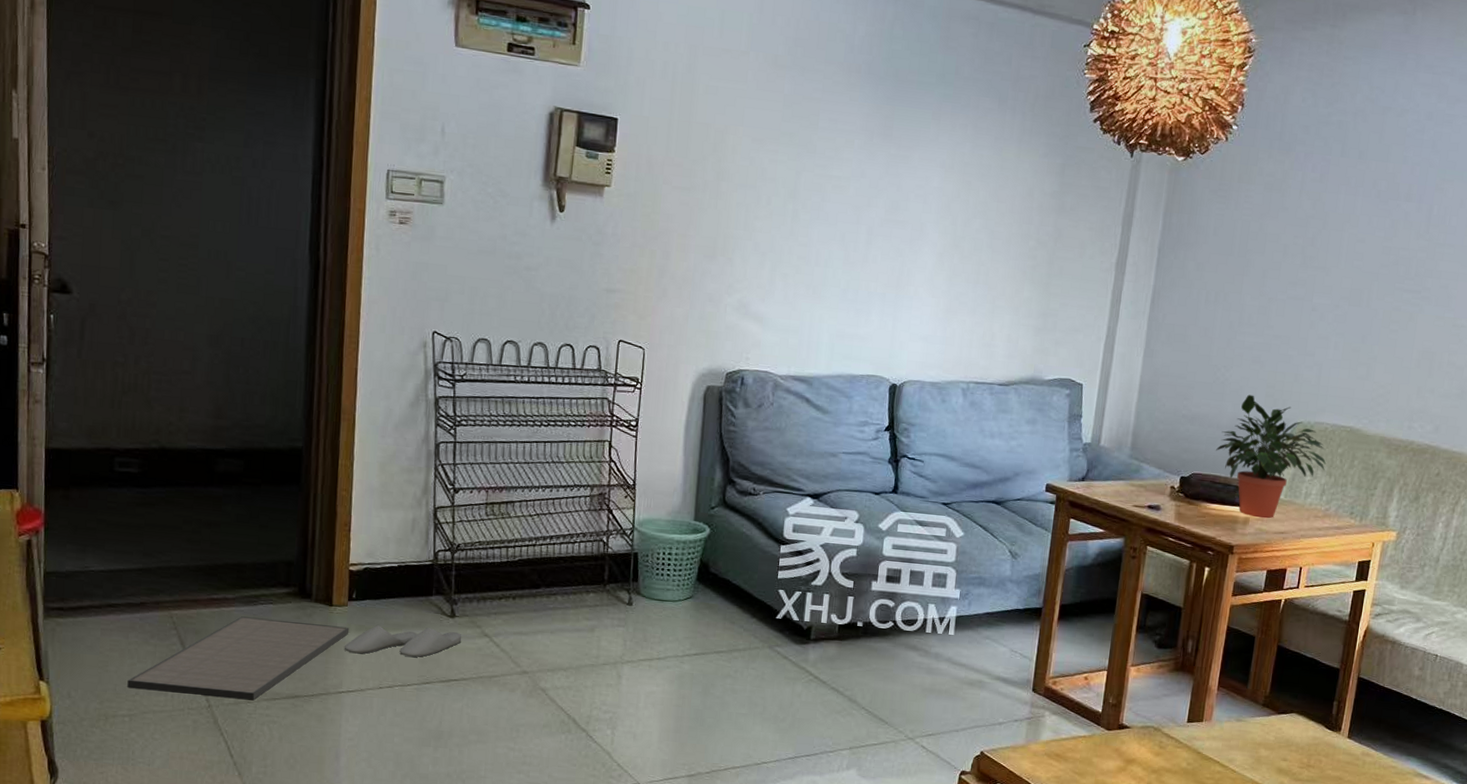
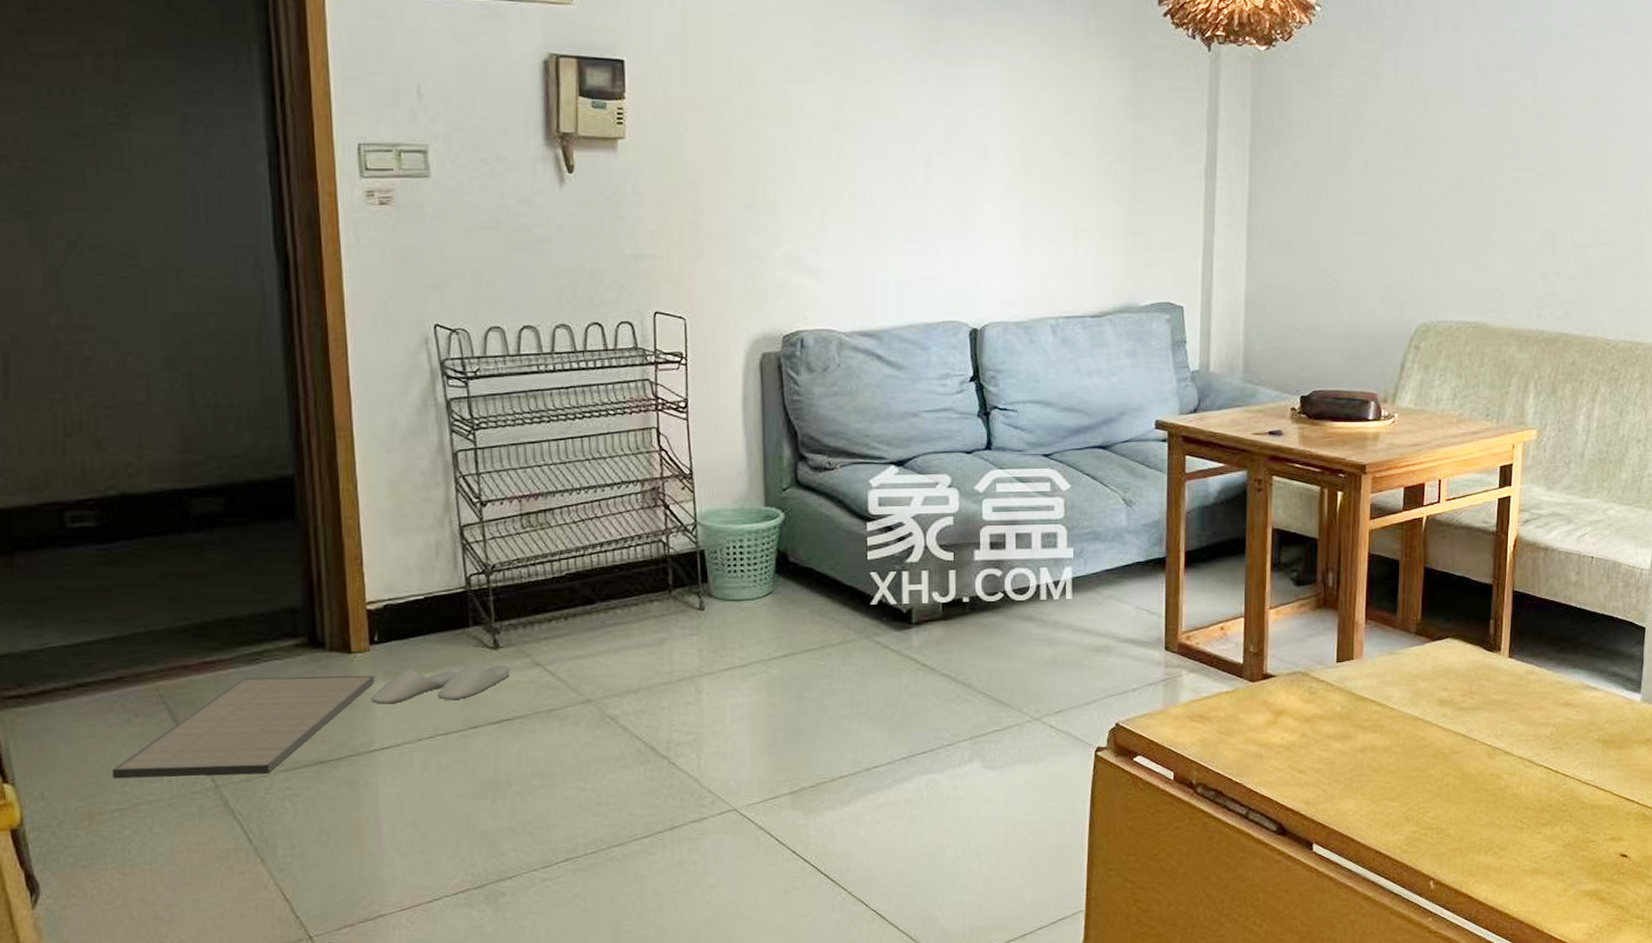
potted plant: present [1216,394,1327,518] -> none [1336,299,1455,431]

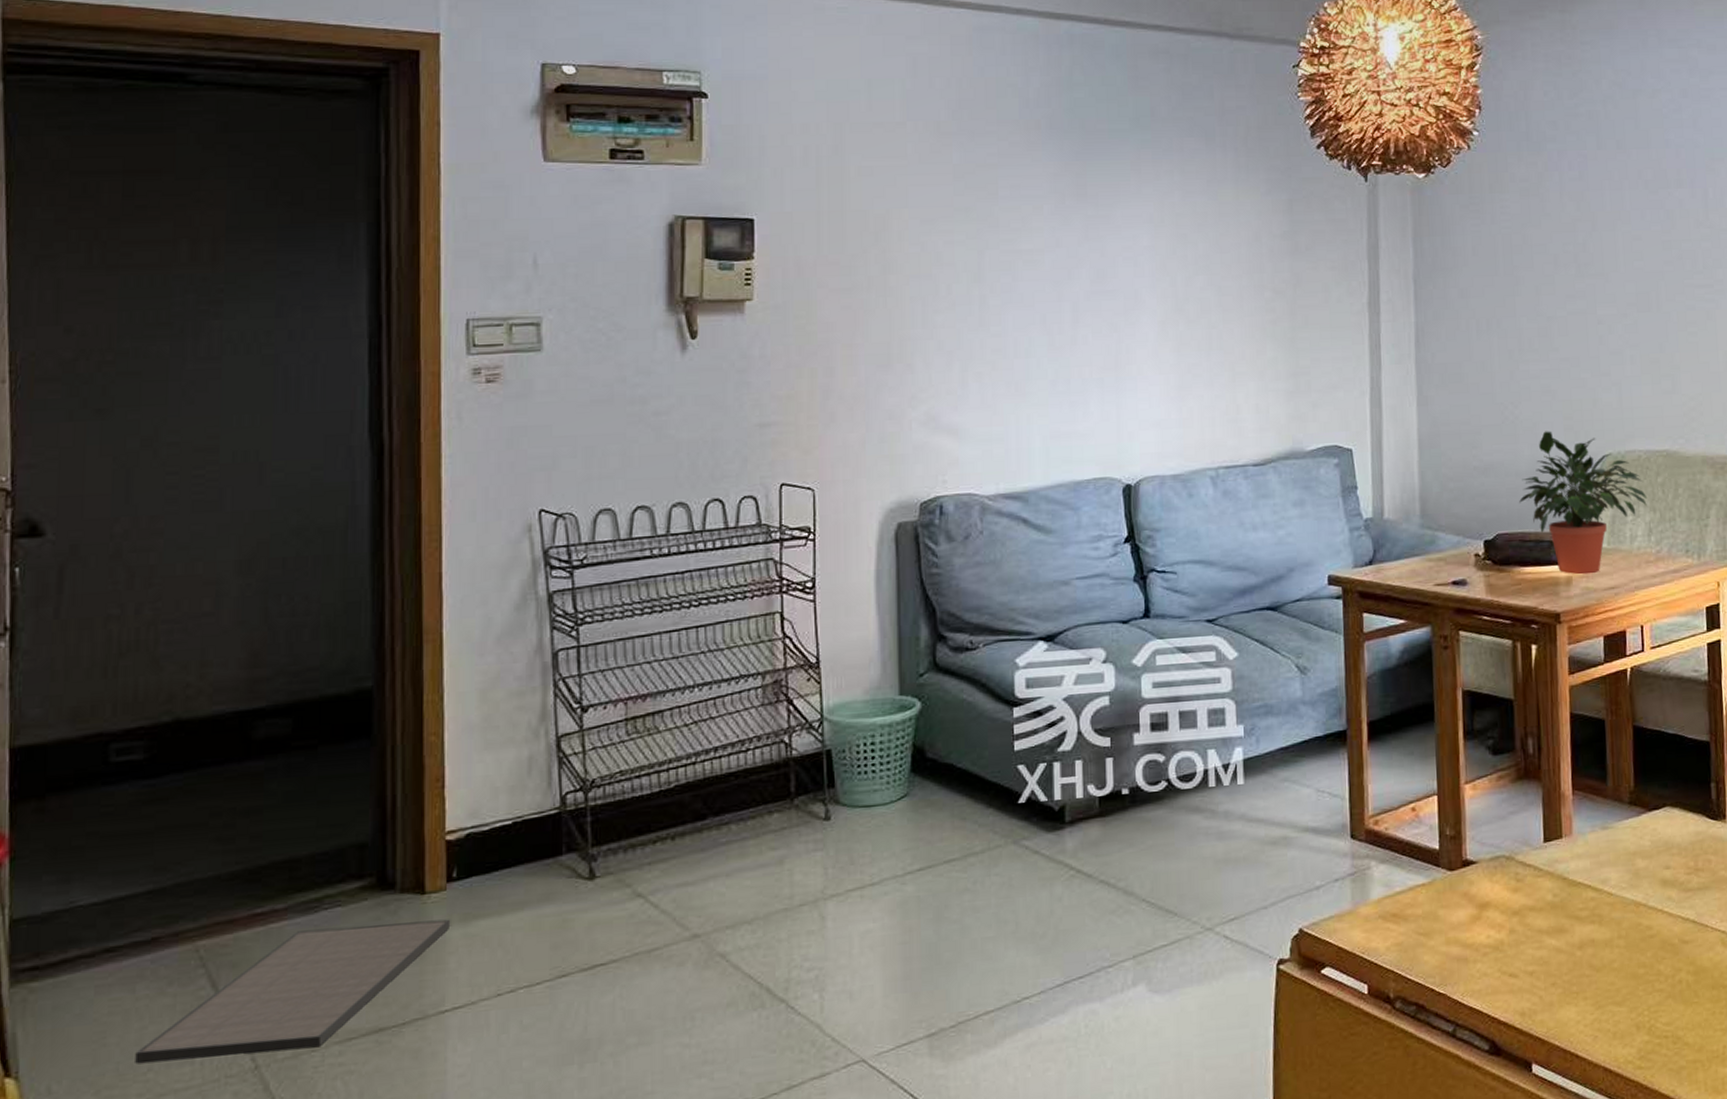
slippers: present [370,664,510,705] -> none [444,899,607,955]
potted plant: none [1336,299,1455,431] -> present [1519,431,1648,575]

